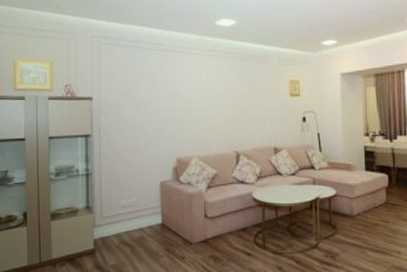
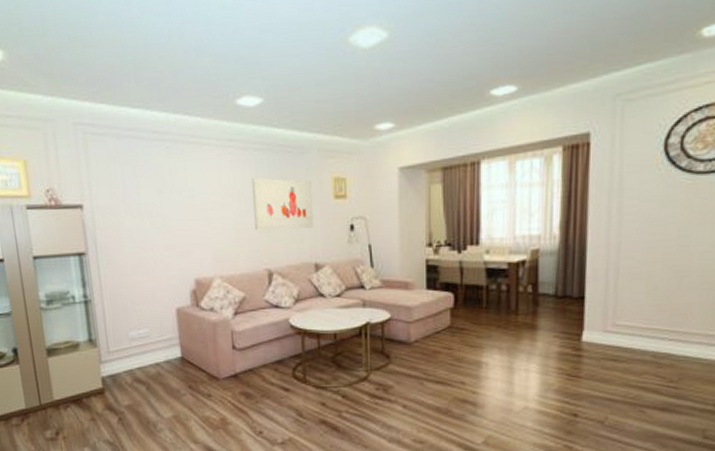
wall art: none [225,79,274,120] -> present [251,178,314,231]

